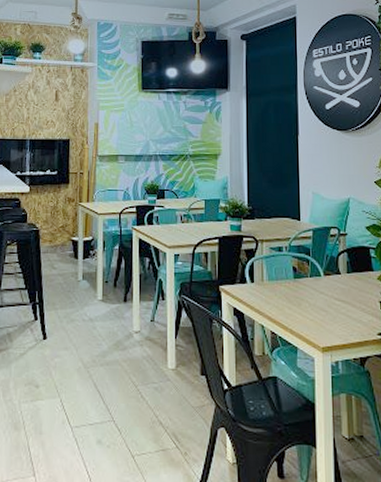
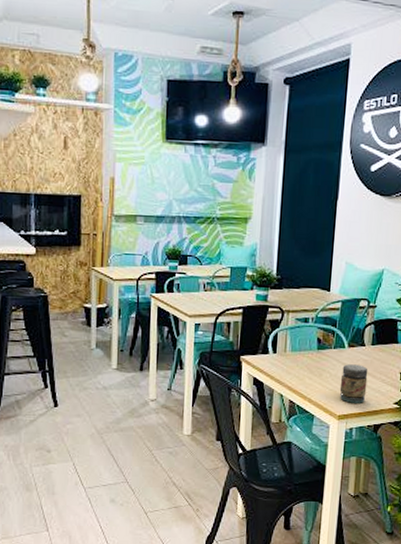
jar: none [320,293,348,334] -> present [339,364,368,403]

